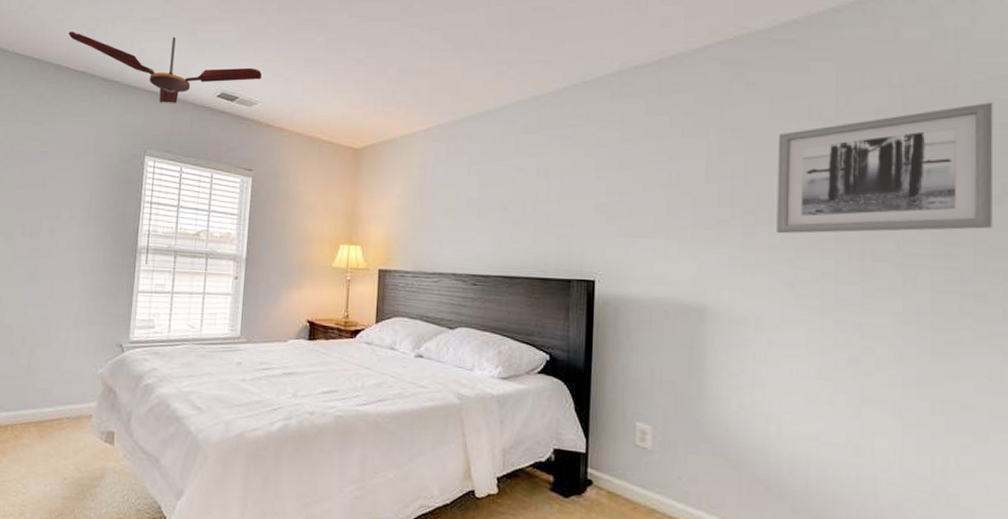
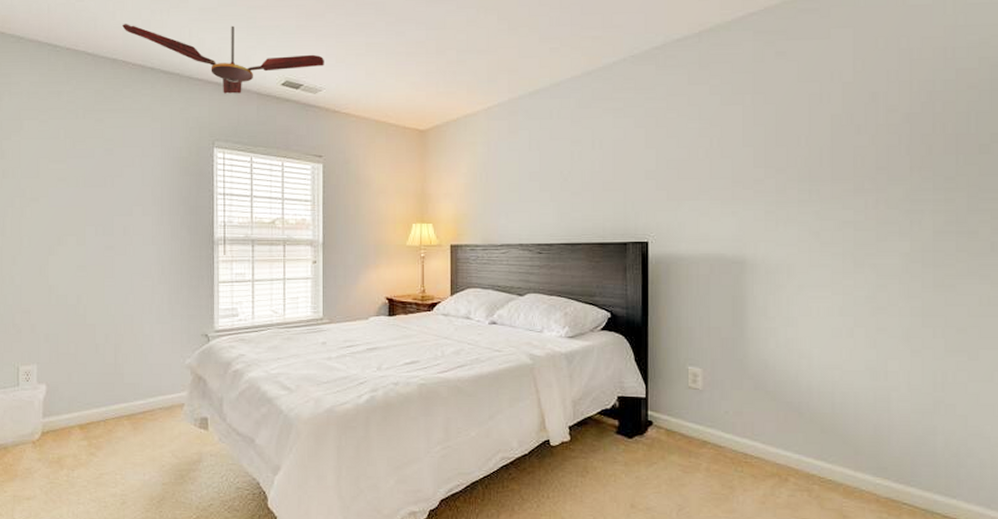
wall art: present [776,103,994,234] -> none [804,61,984,189]

